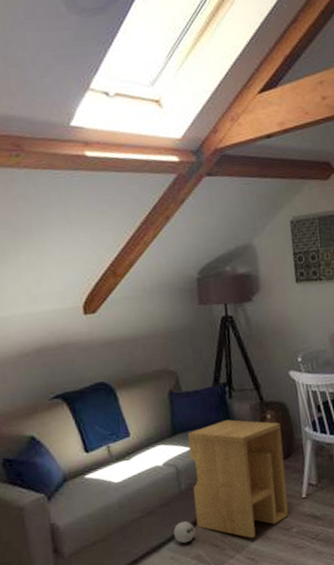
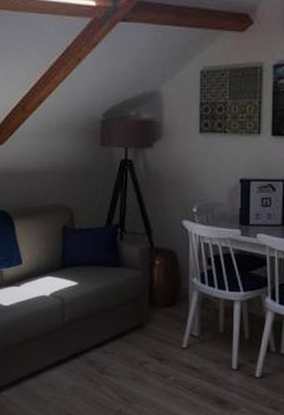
decorative ball: present [173,520,196,544] -> none [53,351,74,374]
side table: present [188,419,289,538] -> none [75,261,168,379]

